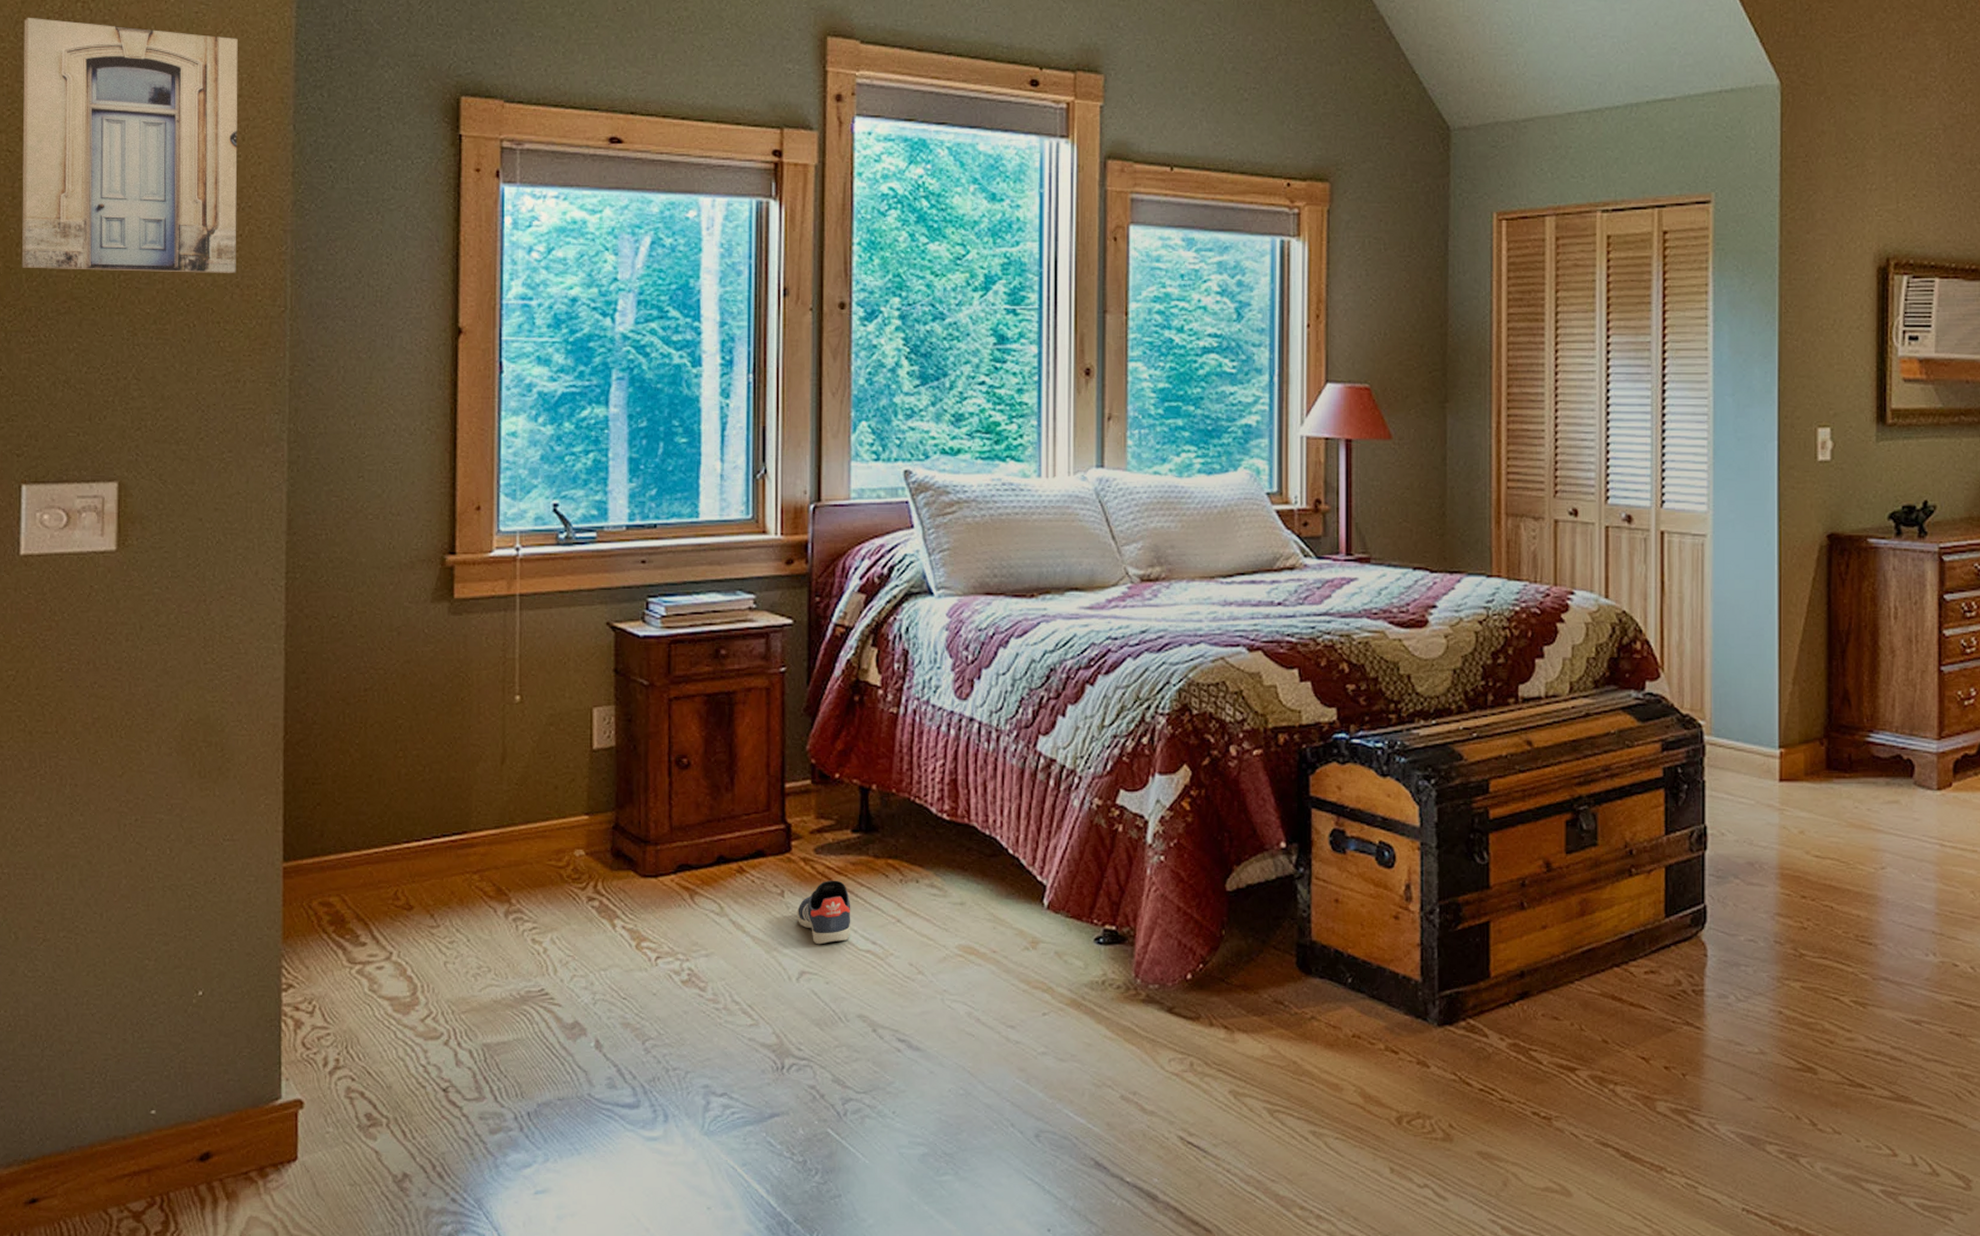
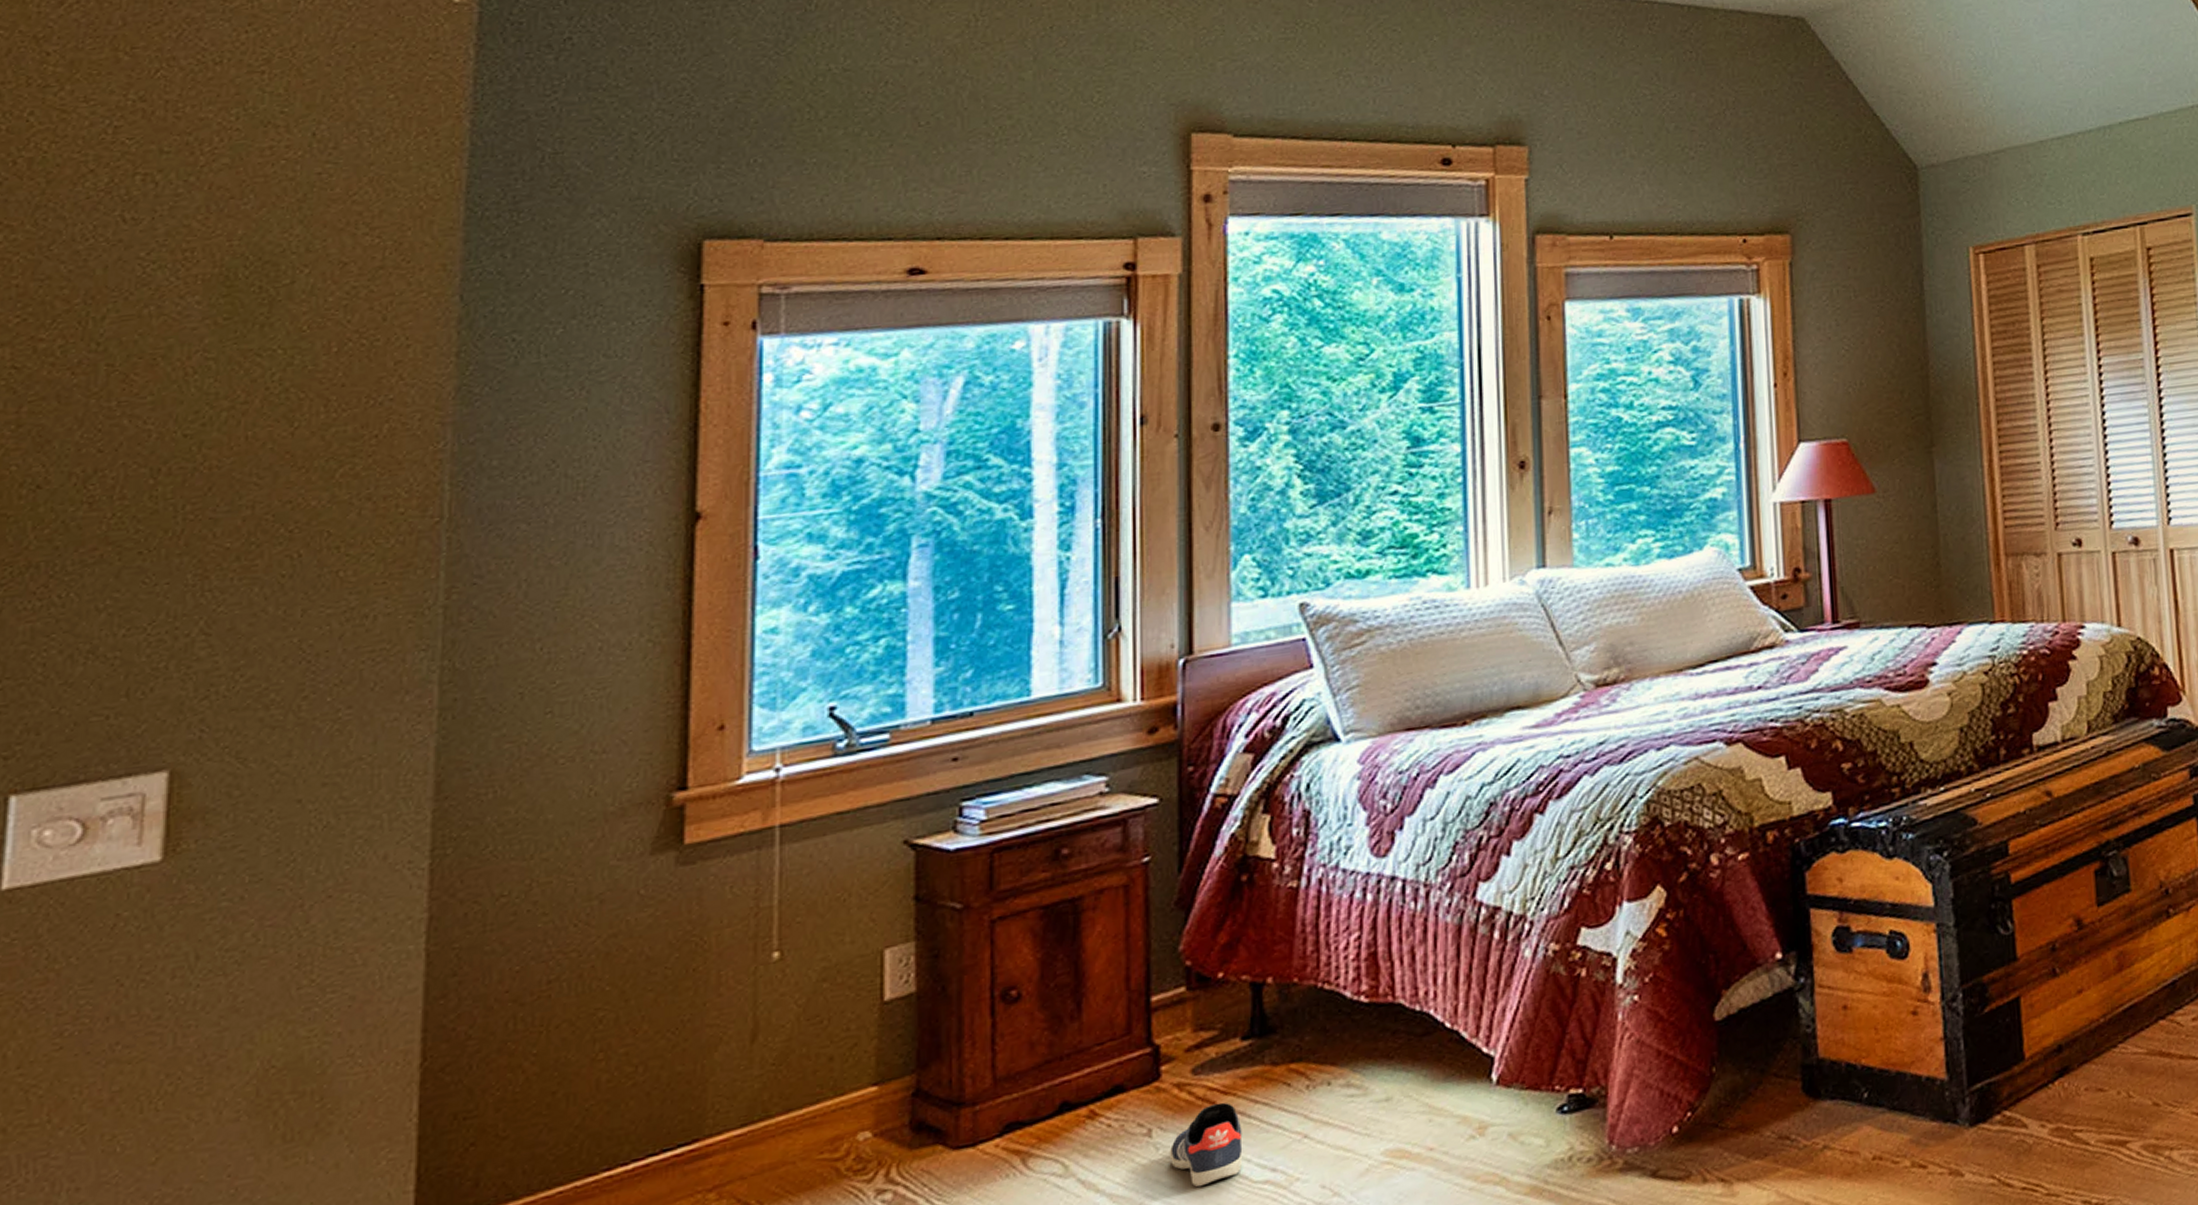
wall art: present [21,17,238,273] -> none [26,199,380,513]

